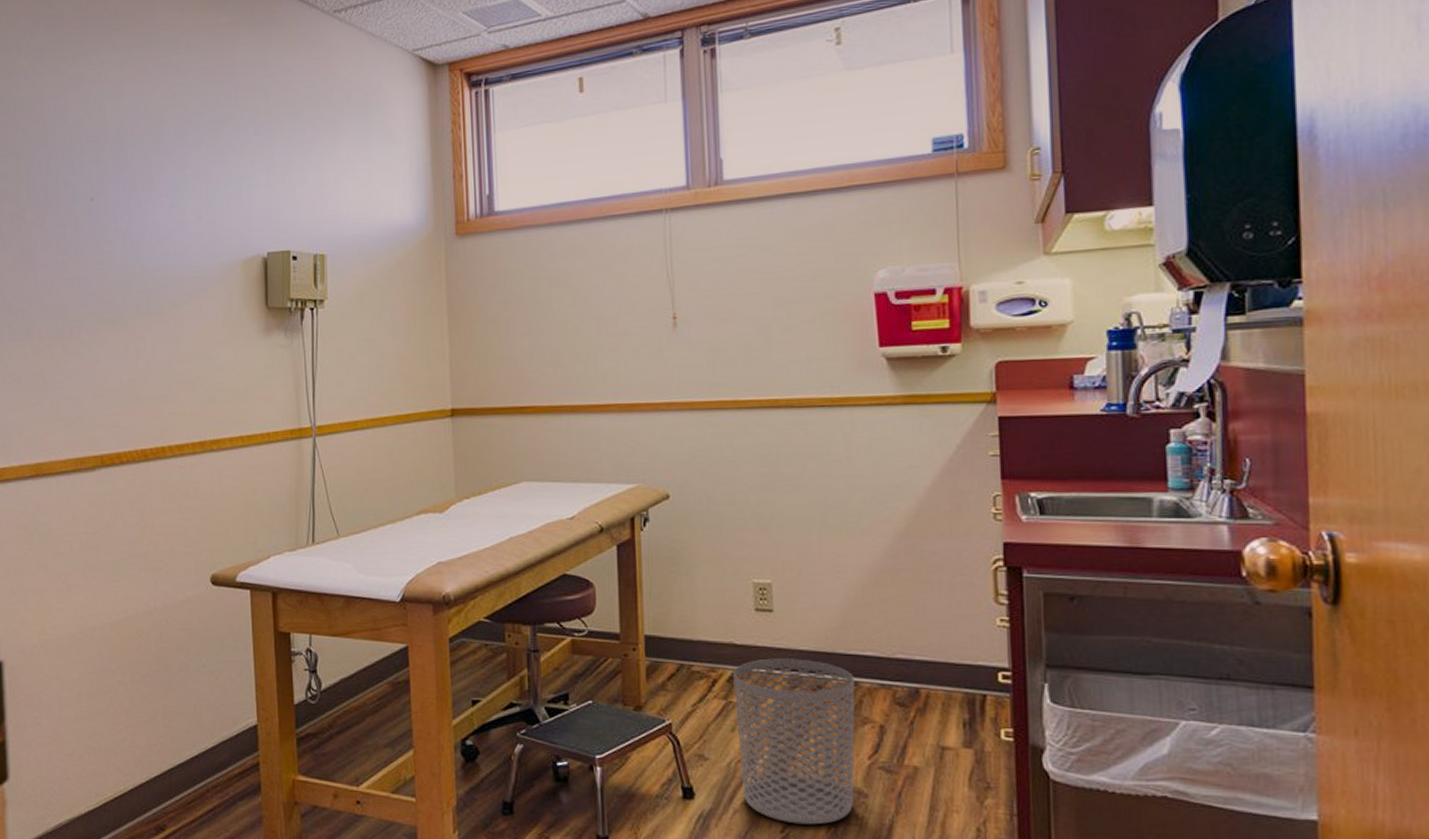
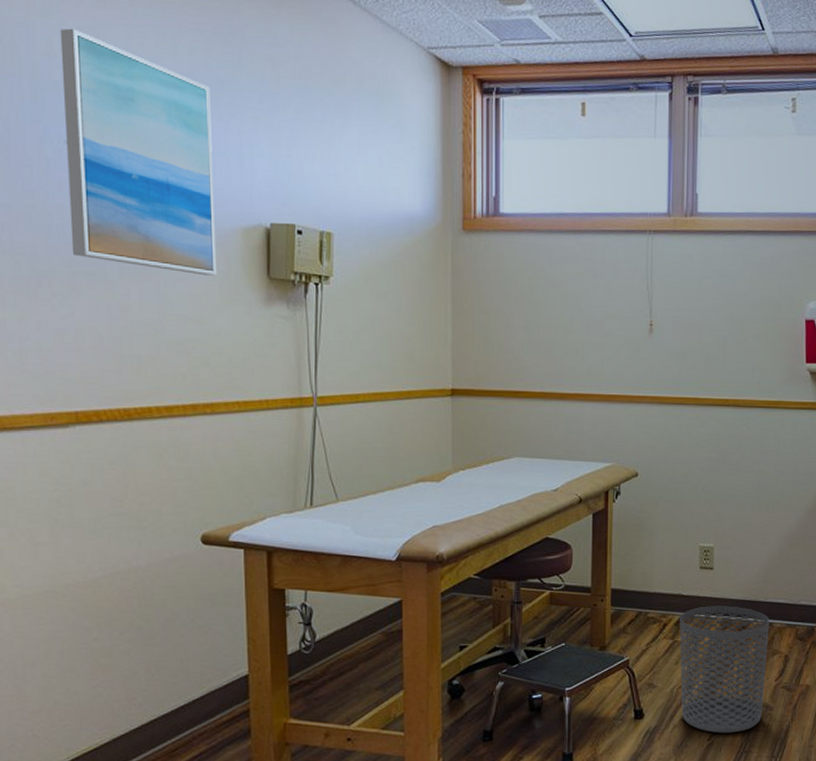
wall art: none [86,93,220,312] -> present [60,28,217,276]

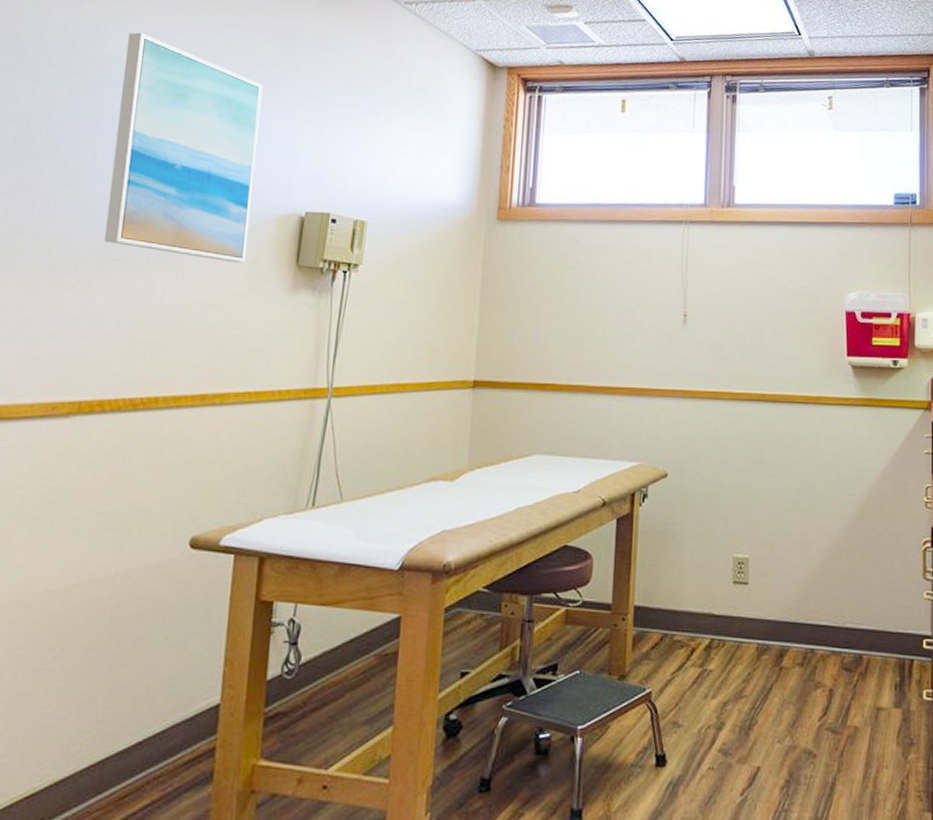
waste bin: present [679,606,769,733] -> none [709,628,811,787]

